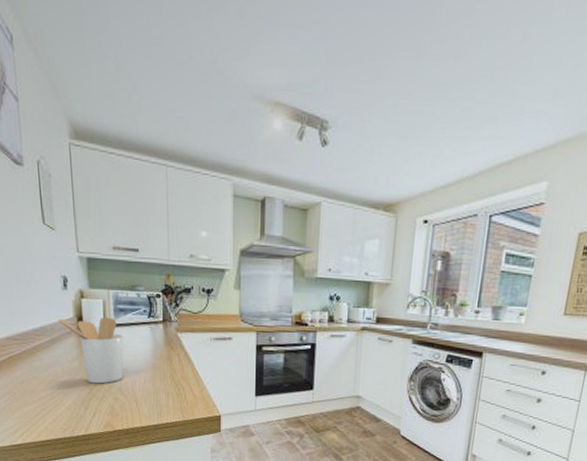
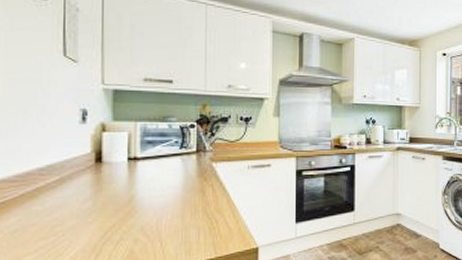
utensil holder: present [58,316,124,384] -> none [72,150,150,225]

